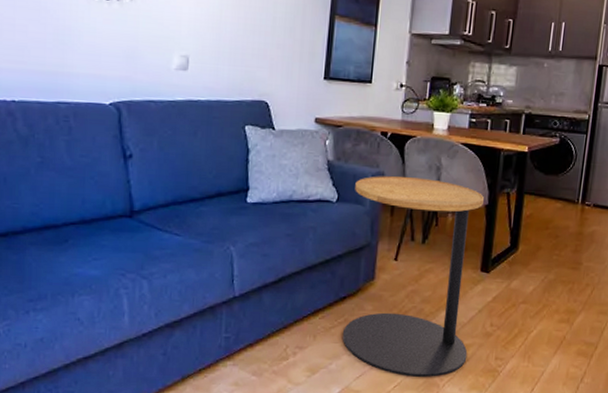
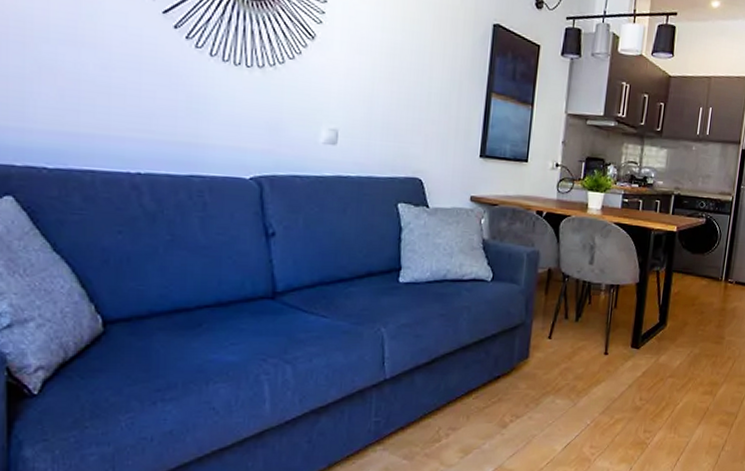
side table: present [343,176,484,378] -> none [496,255,635,454]

